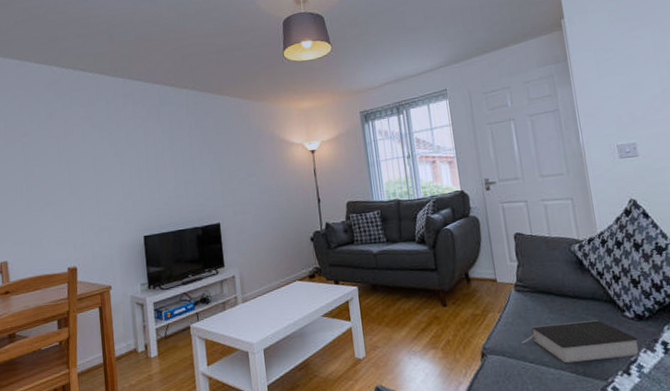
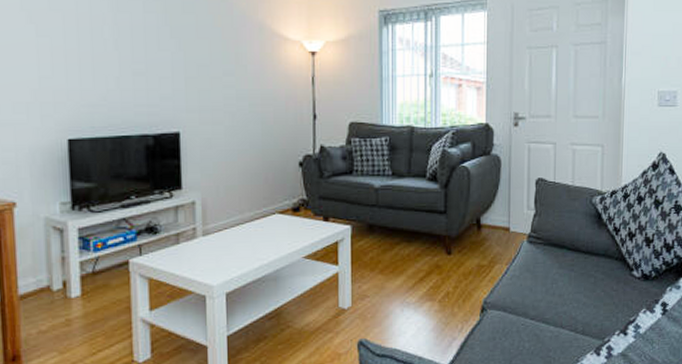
book: present [522,320,641,364] -> none [526,278,642,322]

